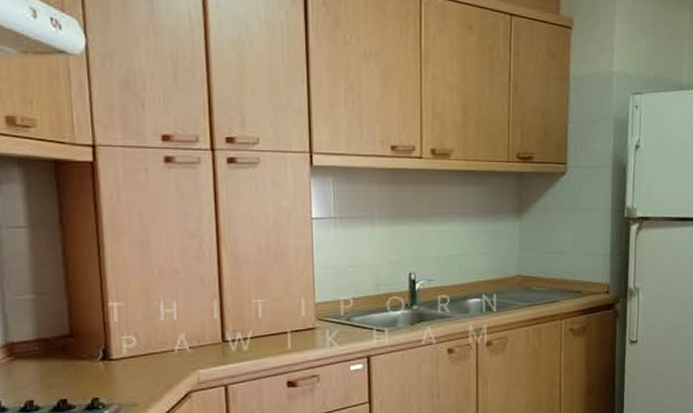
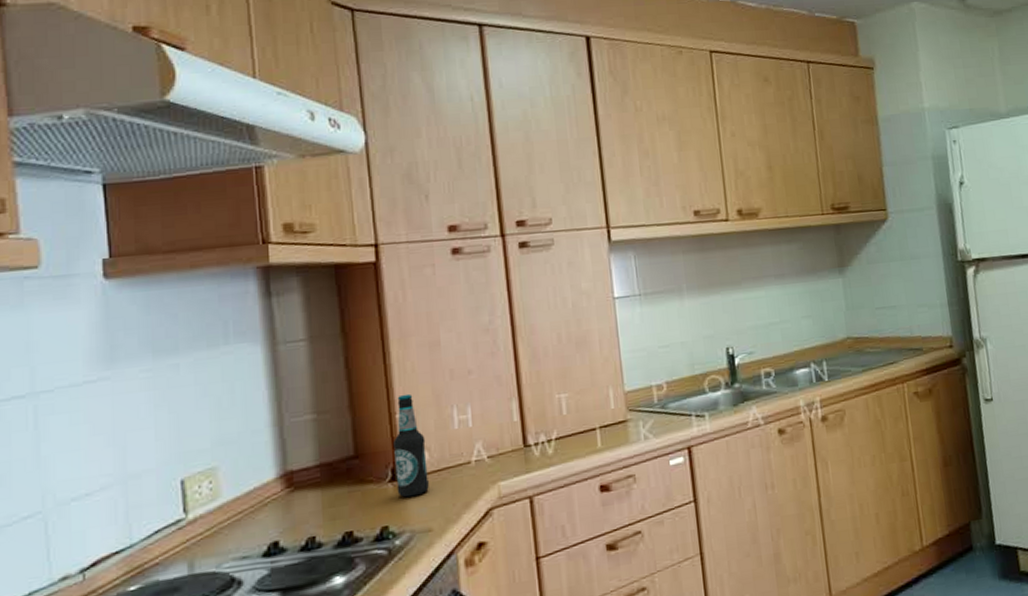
bottle: none [105,285,136,375] -> present [393,393,429,498]

